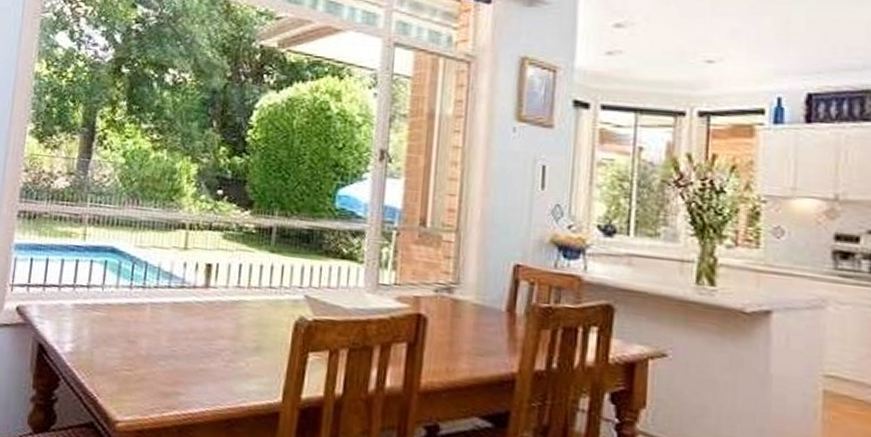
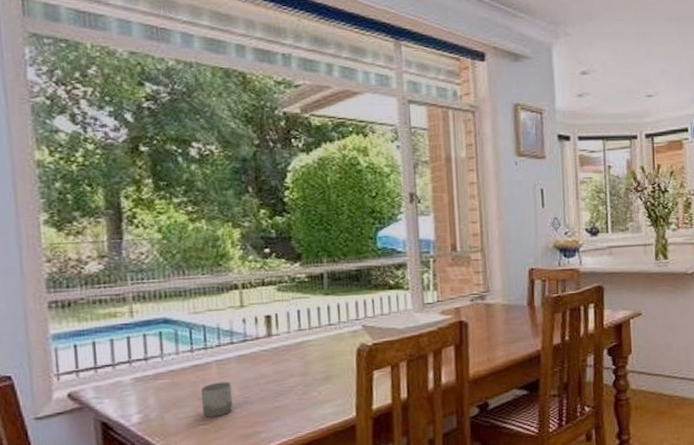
cup: none [129,326,161,366] -> present [200,381,233,418]

